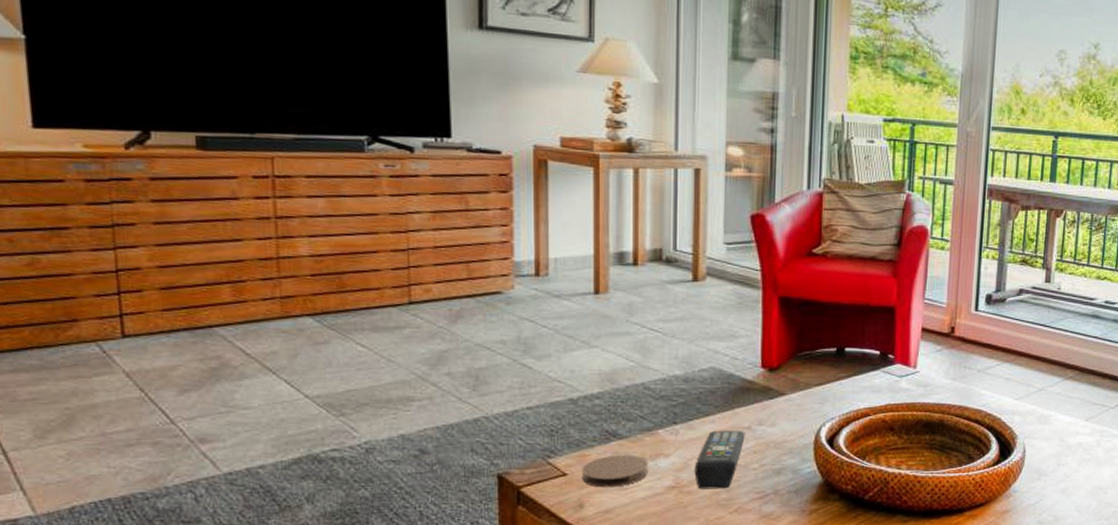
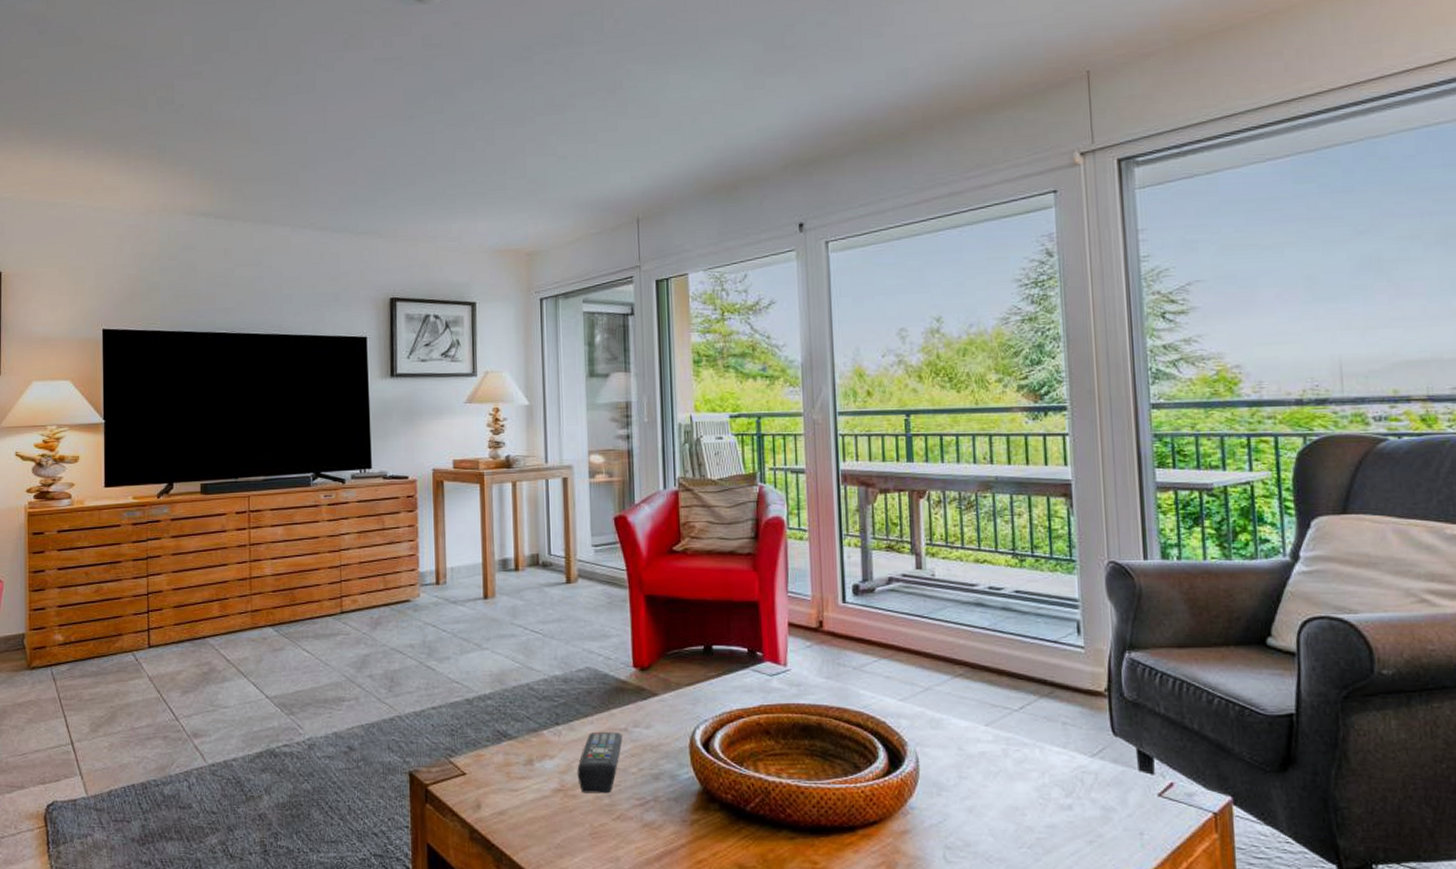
coaster: present [581,454,649,488] -> none [478,755,536,788]

